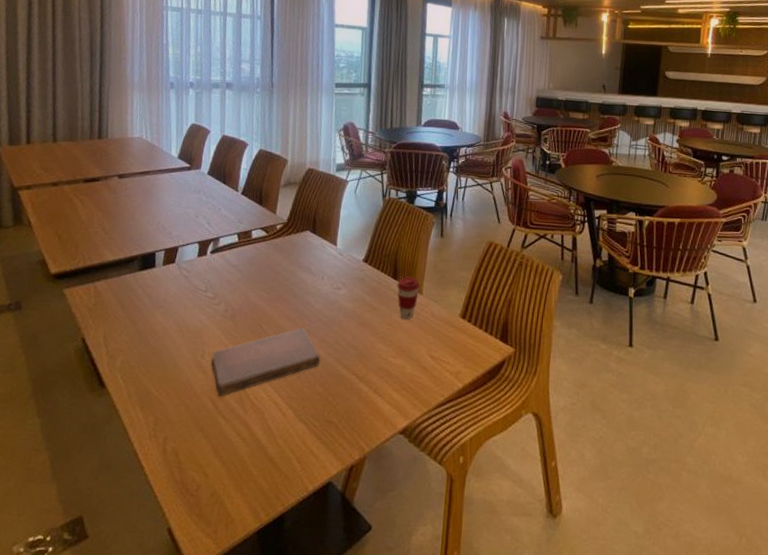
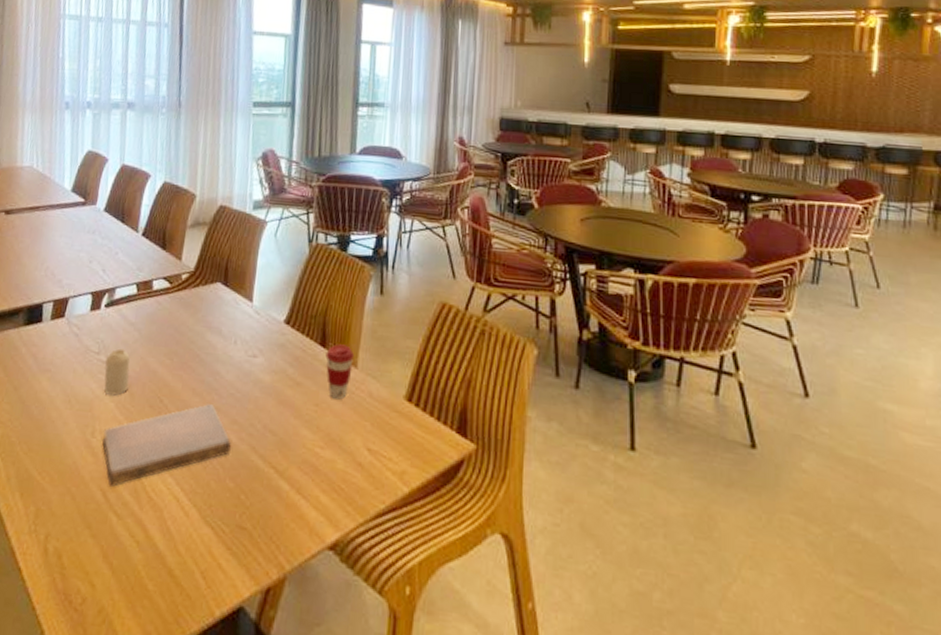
candle: none [211,286,234,325] -> present [104,348,130,396]

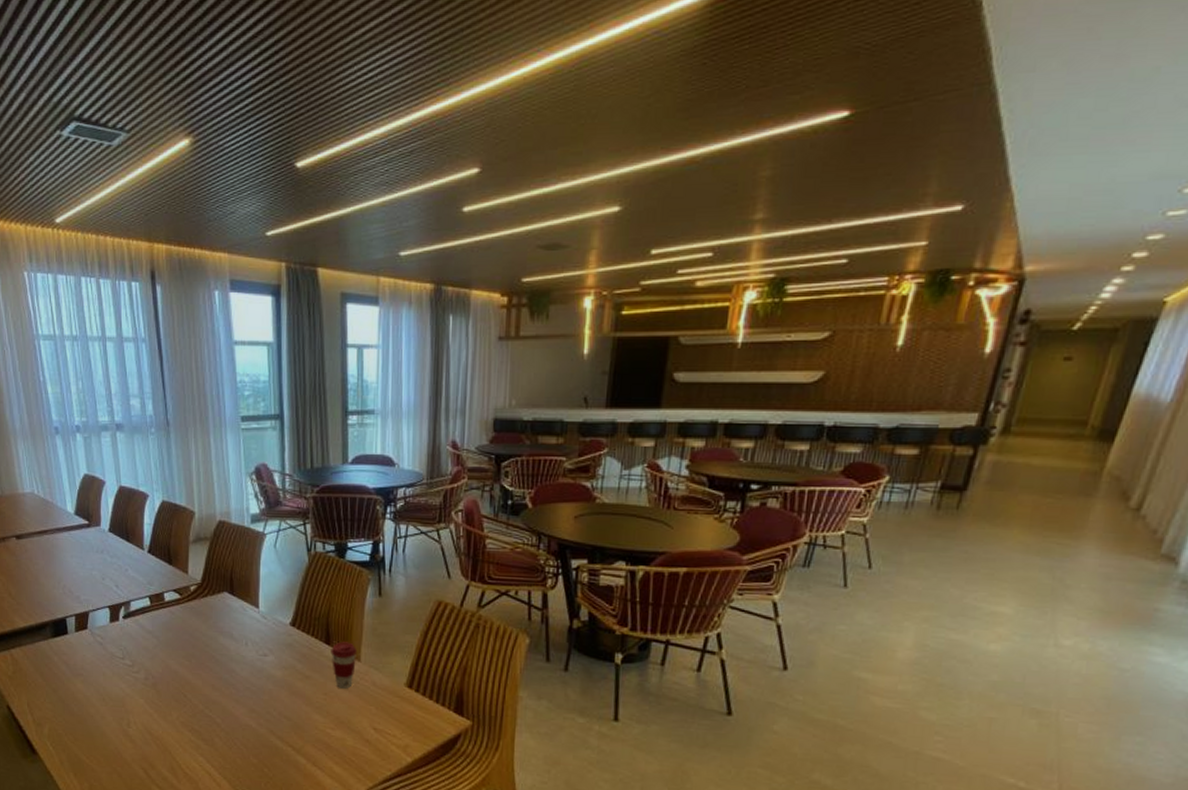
notebook: present [101,404,232,487] -> none [137,697,252,766]
candle: present [104,348,130,396] -> none [131,653,154,693]

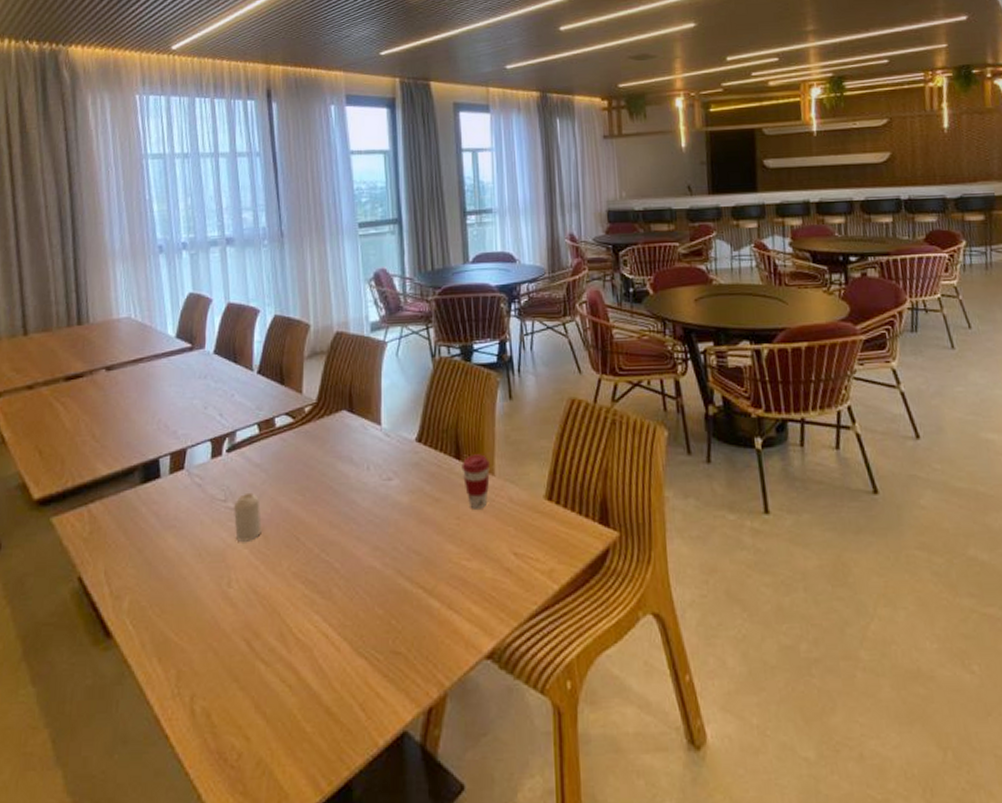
candle: none [131,653,154,693] -> present [234,492,262,542]

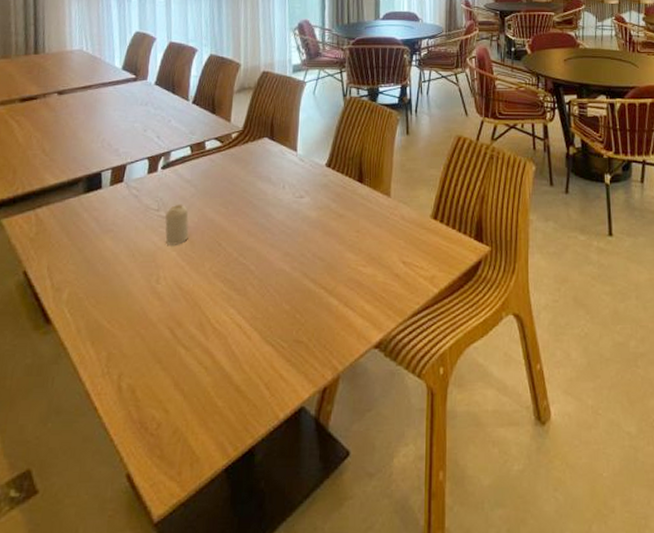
coffee cup: present [461,454,491,509] -> none [363,179,388,225]

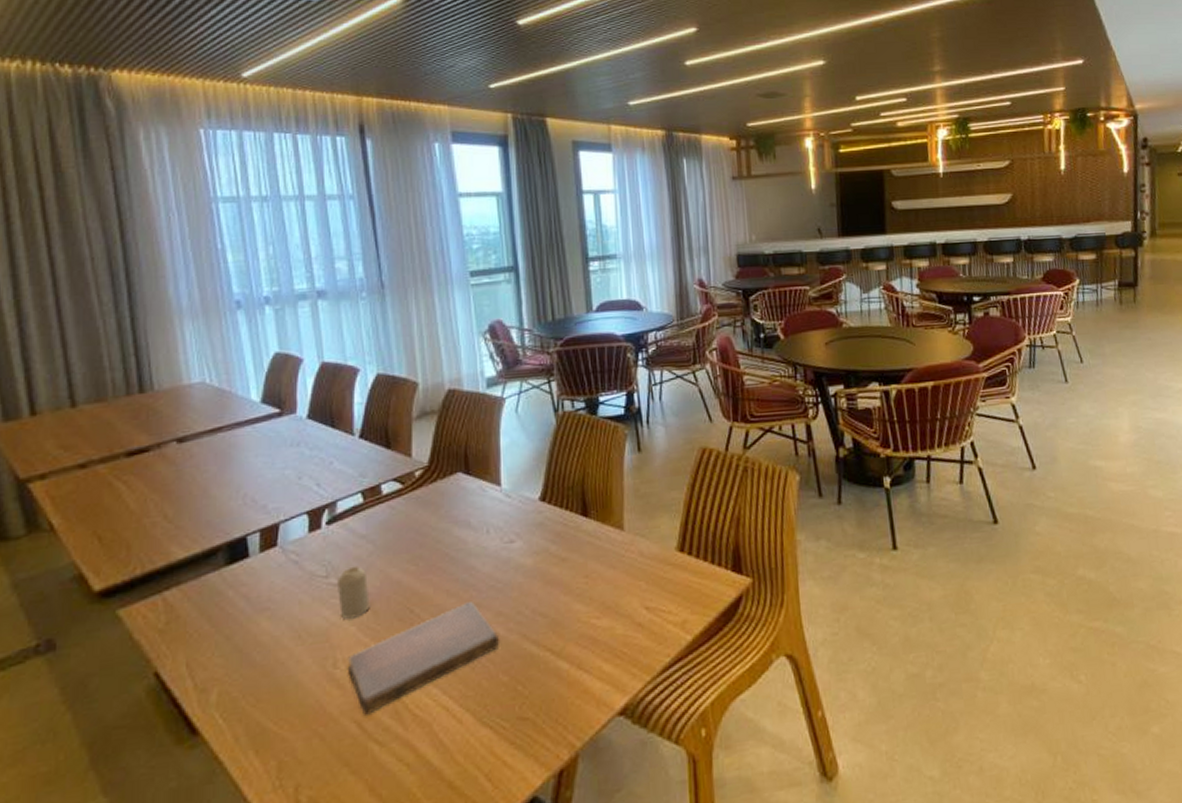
notebook: none [166,242,286,324] -> present [347,602,500,715]

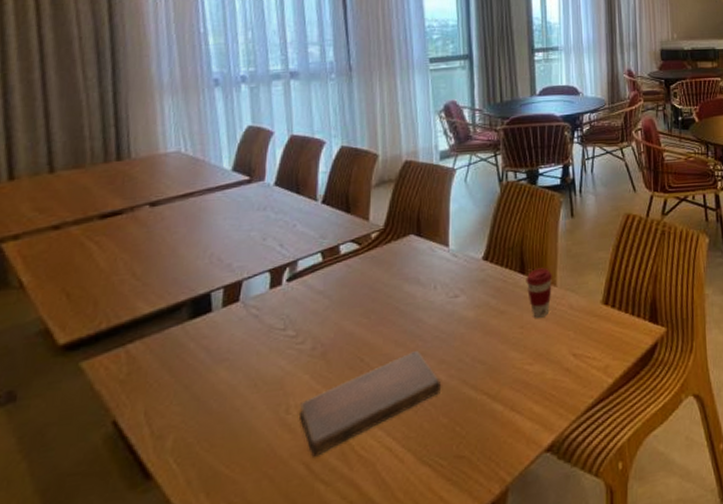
candle: present [338,565,370,619] -> none [294,319,324,368]
coffee cup: none [589,509,620,566] -> present [526,268,553,318]

